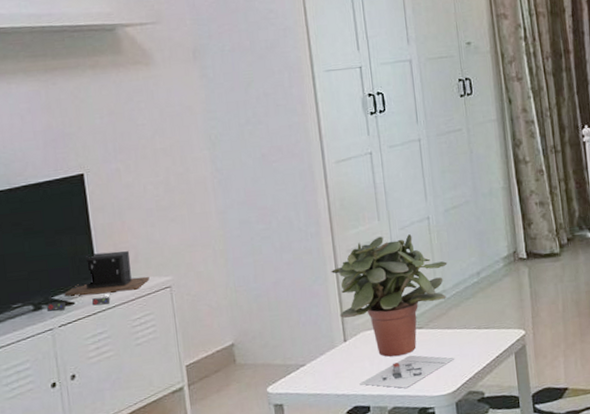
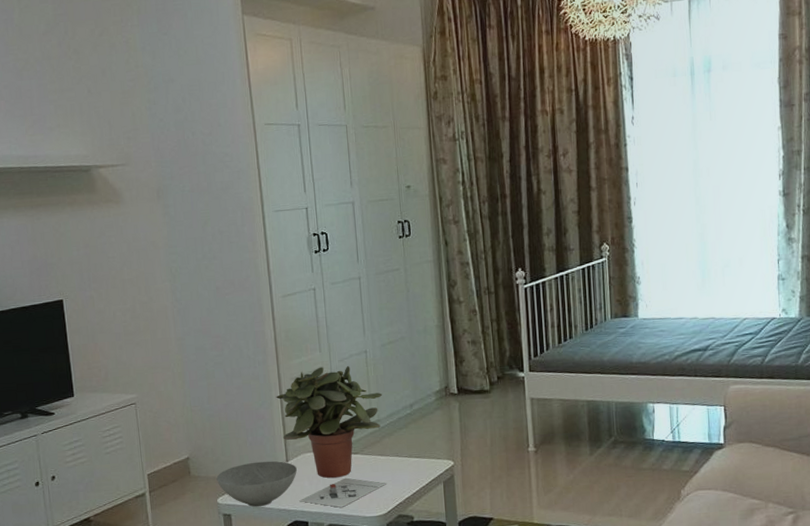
game console: present [47,250,150,311] -> none [32,369,118,420]
bowl: none [265,341,356,395] -> present [216,461,297,507]

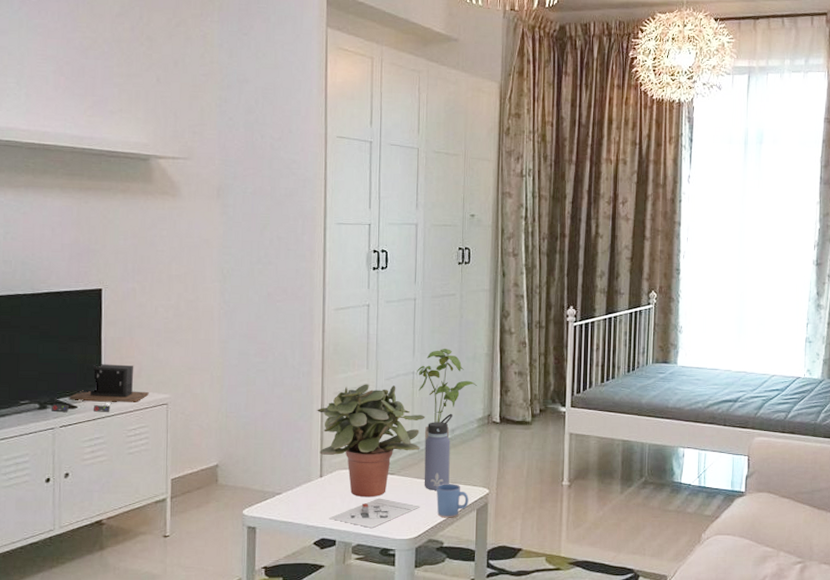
game console: none [32,369,118,420] -> present [52,364,149,412]
bowl: present [216,461,297,507] -> none [245,475,330,522]
house plant: none [368,324,431,418] -> present [416,348,478,440]
water bottle: none [384,388,413,467] -> present [424,413,454,490]
mug: none [401,458,435,493] -> present [436,484,469,518]

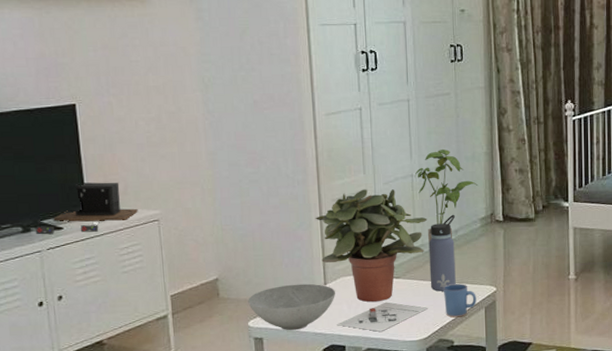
bowl: none [245,475,330,522] -> present [248,283,335,331]

